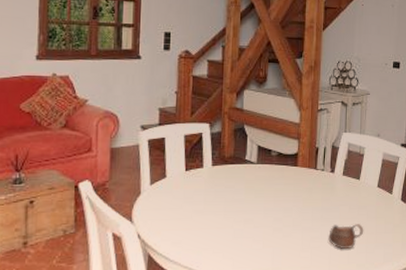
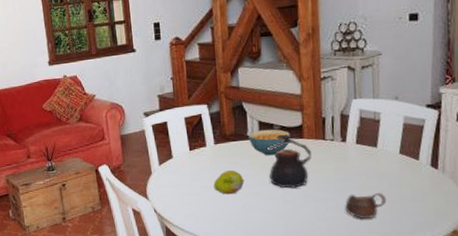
fruit: none [206,195,238,220] -> present [213,170,245,195]
cereal bowl: none [247,154,287,182] -> present [248,129,291,156]
teapot: none [262,162,303,216] -> present [266,135,311,188]

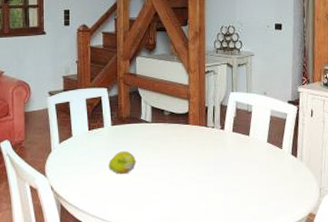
cereal bowl: present [248,129,291,156] -> none [142,114,179,139]
teapot: present [266,135,311,188] -> none [157,120,195,170]
cup: present [345,193,387,219] -> none [222,177,257,201]

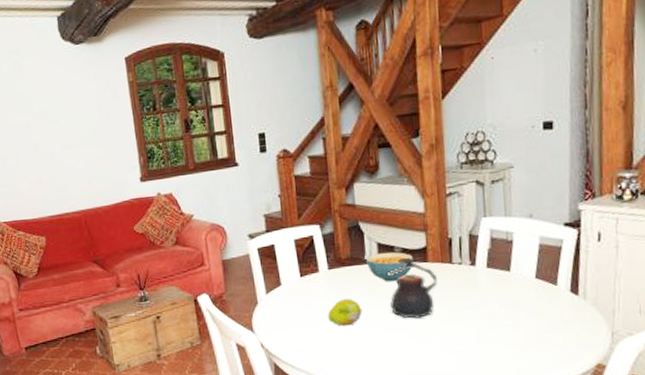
cereal bowl: none [142,114,179,139] -> present [366,251,414,282]
teapot: none [157,120,195,170] -> present [386,258,437,319]

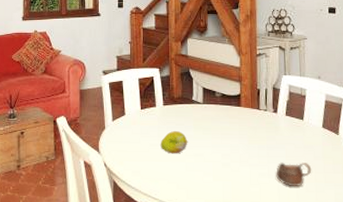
cereal bowl: present [366,251,414,282] -> none [194,95,231,120]
teapot: present [386,258,437,319] -> none [208,102,247,152]
cup: none [476,323,522,352] -> present [276,162,312,186]

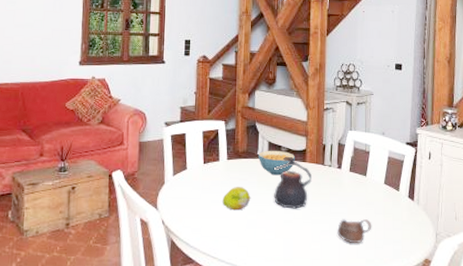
cereal bowl: none [194,95,231,120] -> present [259,150,296,176]
teapot: none [208,102,247,152] -> present [273,157,312,209]

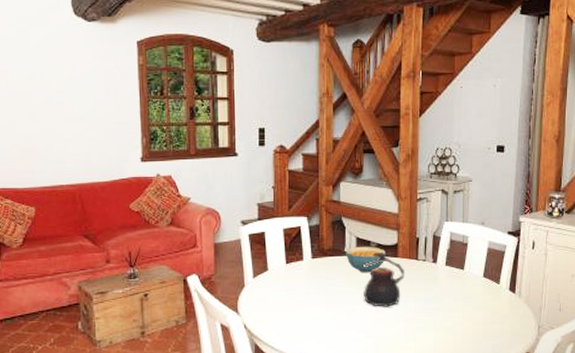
fruit: present [222,187,251,211] -> none [308,286,339,312]
cup: present [337,219,372,243] -> none [433,314,470,339]

